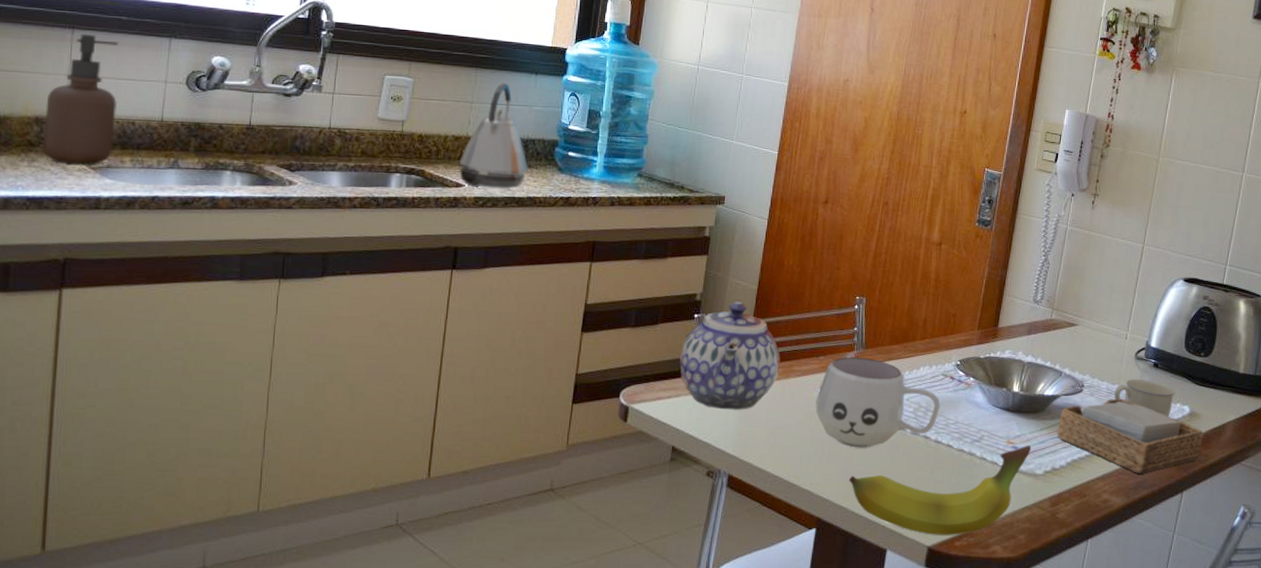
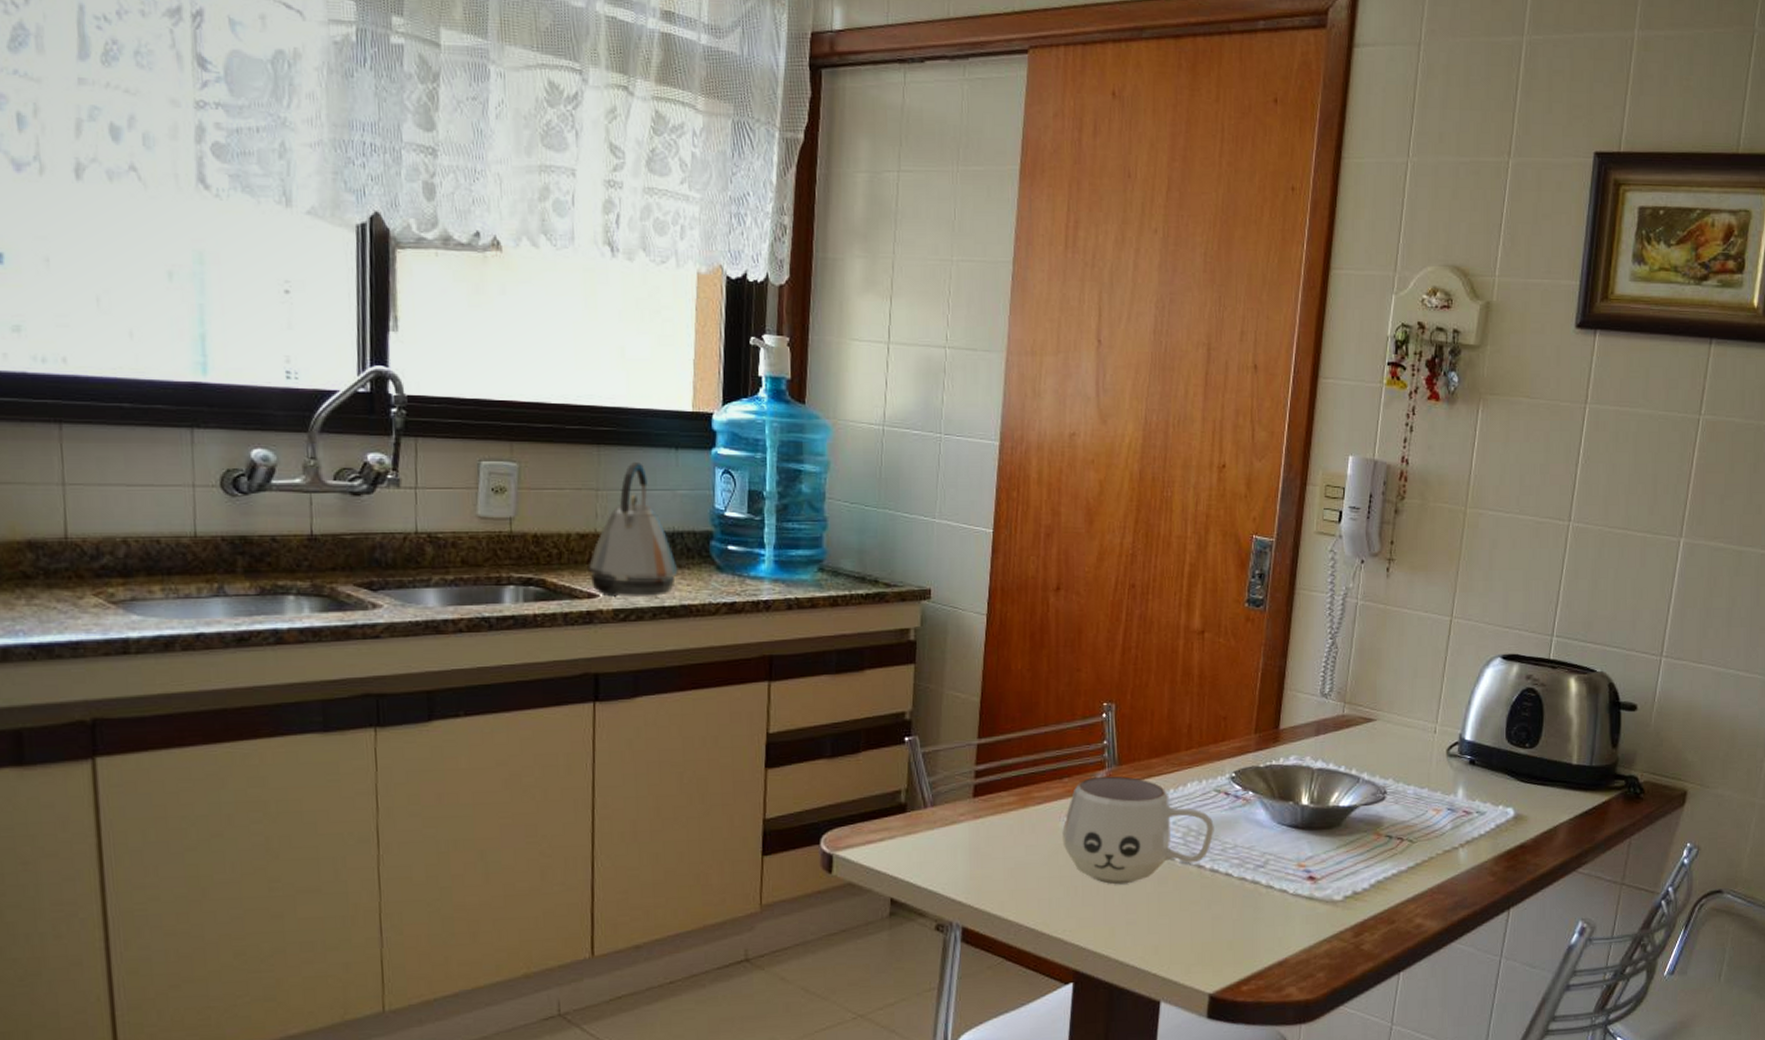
soap dispenser: present [42,34,119,164] -> none [38,429,136,598]
teapot: present [679,301,780,410] -> none [889,718,1015,850]
fruit: present [849,445,1032,535] -> none [1109,866,1327,980]
napkin holder: present [1057,398,1203,474] -> none [1357,803,1531,892]
cup: present [1113,378,1175,417] -> none [1423,779,1496,823]

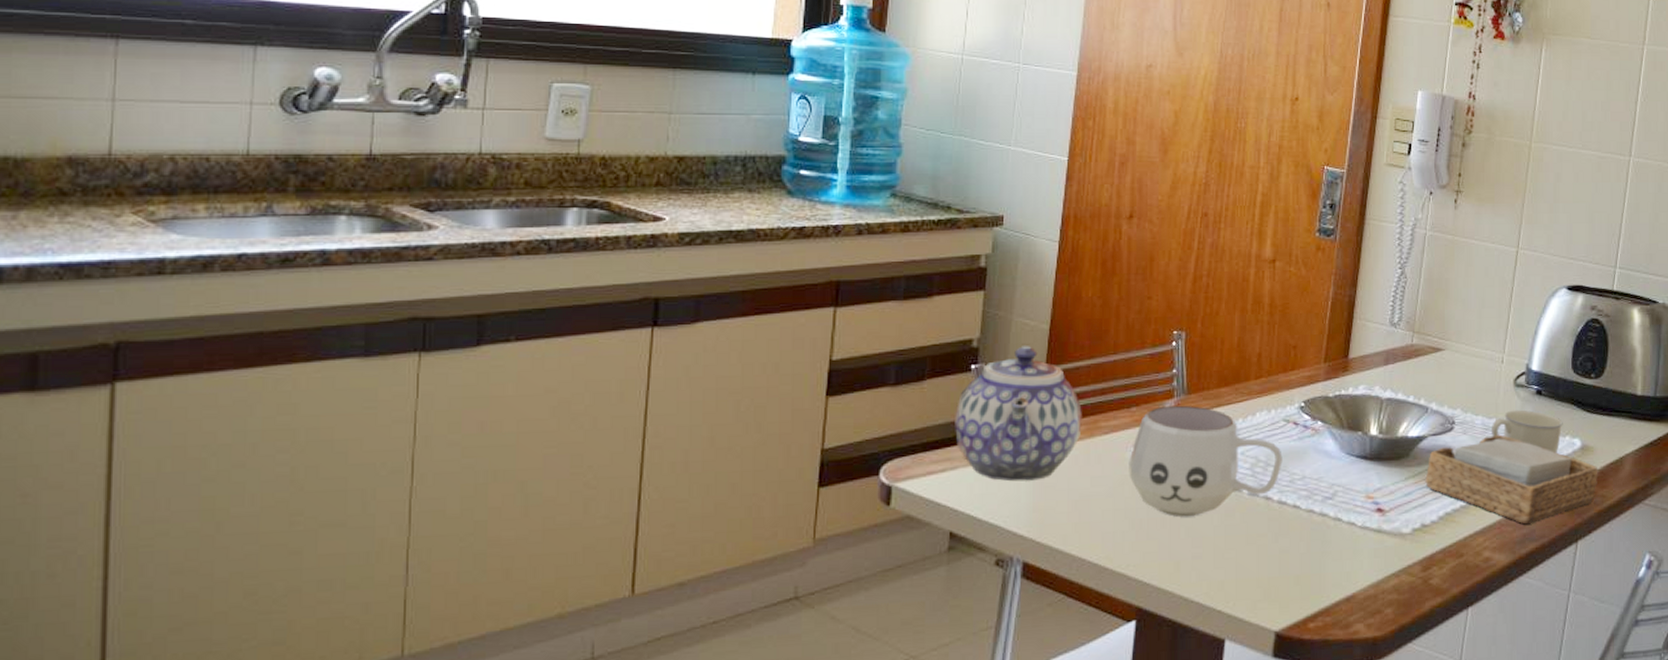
kettle: present [587,461,678,598] -> none [655,85,748,222]
teapot: none [889,718,1015,850] -> present [953,346,1082,482]
napkin holder: none [1357,803,1531,892] -> present [1425,434,1597,525]
cup: none [1423,779,1496,823] -> present [1491,409,1563,454]

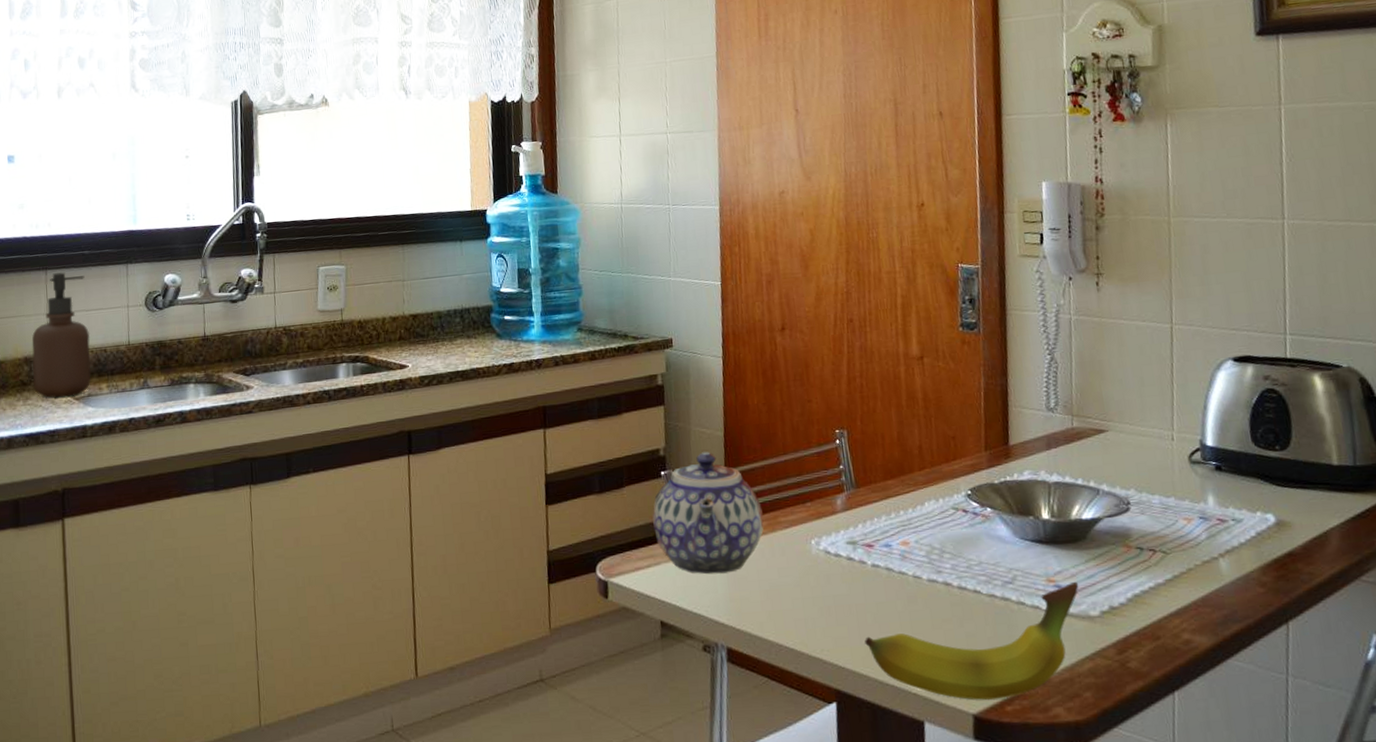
soap dispenser: none [79,45,184,216] -> present [31,272,91,398]
mug: present [1129,405,1283,517] -> none [810,498,958,604]
fruit: none [1175,498,1396,617] -> present [865,581,1079,700]
napkin holder: present [1425,434,1597,525] -> none [1107,512,1302,605]
cup: present [1491,409,1563,454] -> none [1170,487,1252,530]

